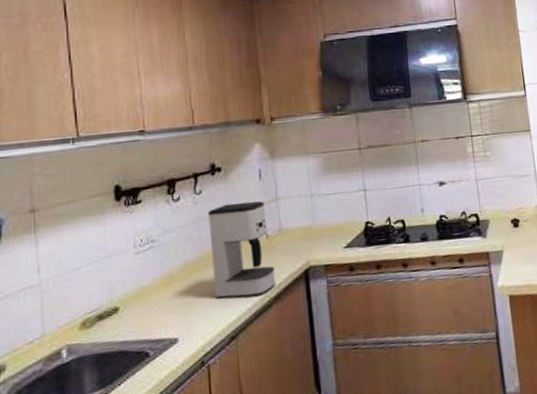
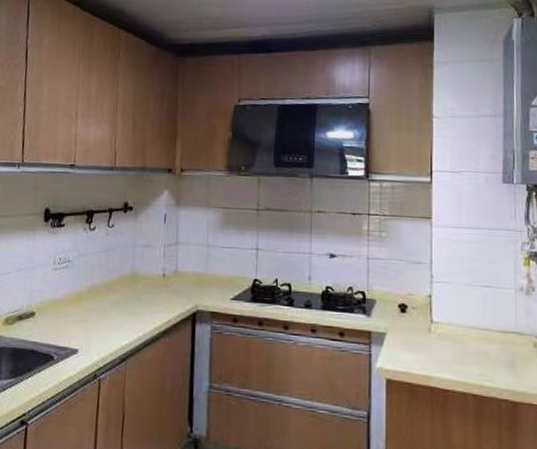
coffee maker: present [208,201,276,299] -> none [113,240,167,328]

